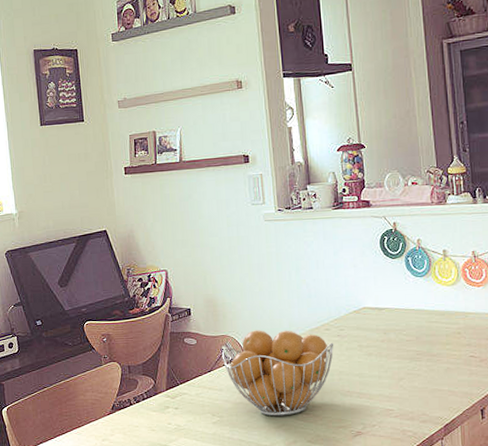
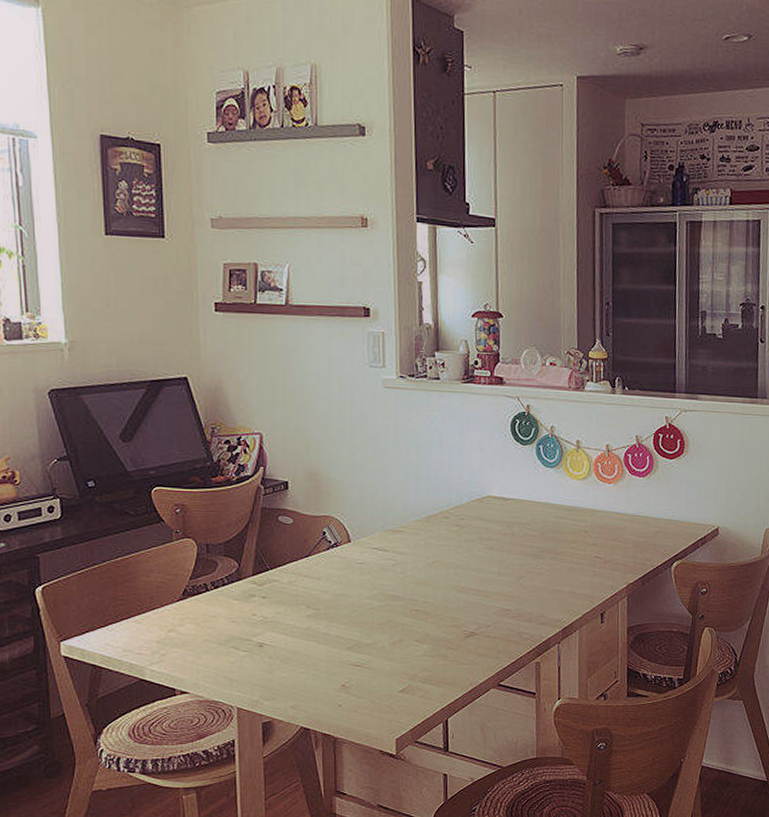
fruit basket: present [221,330,334,416] -> none [322,512,453,612]

